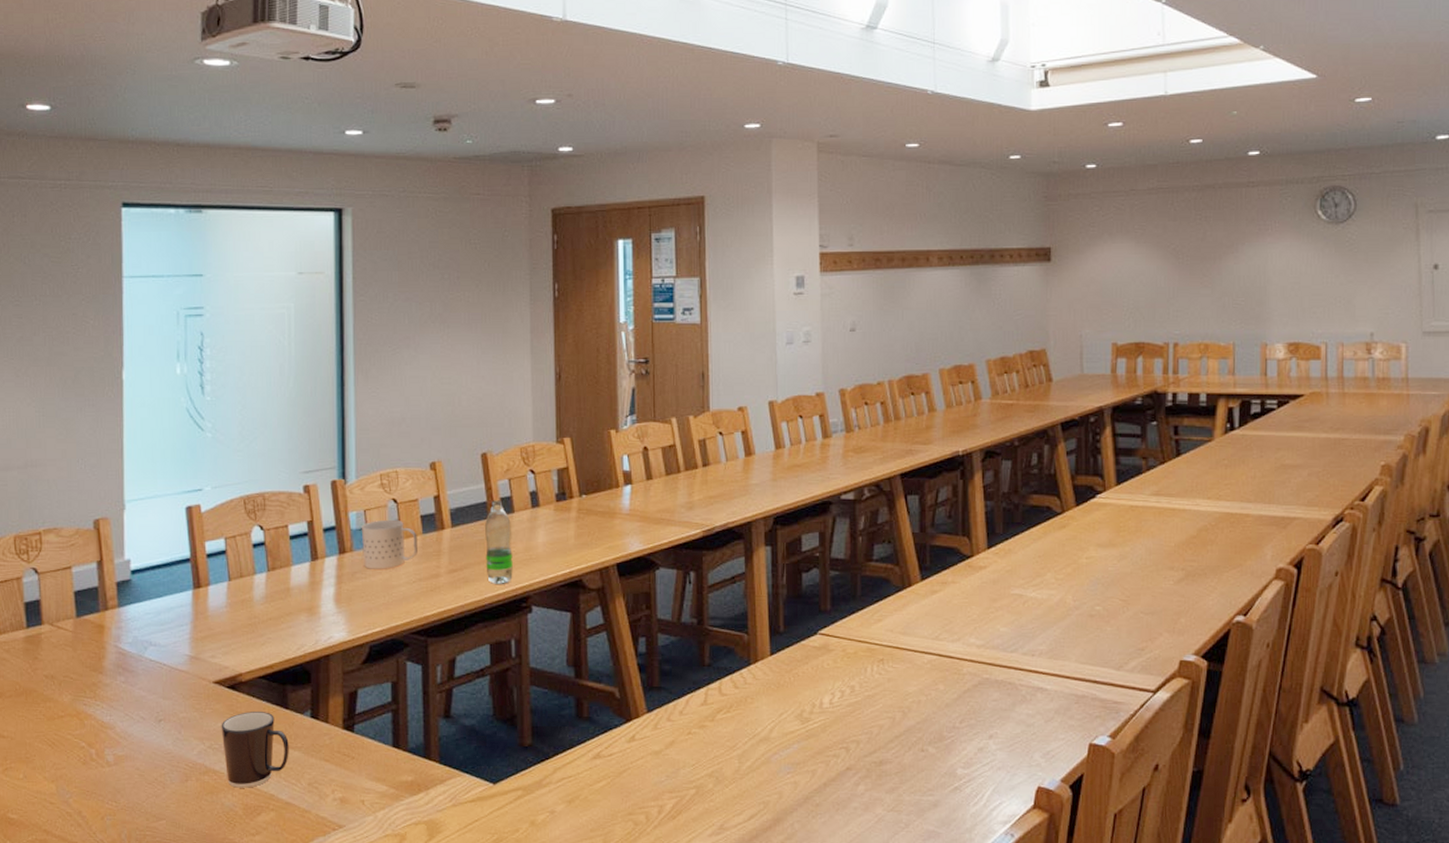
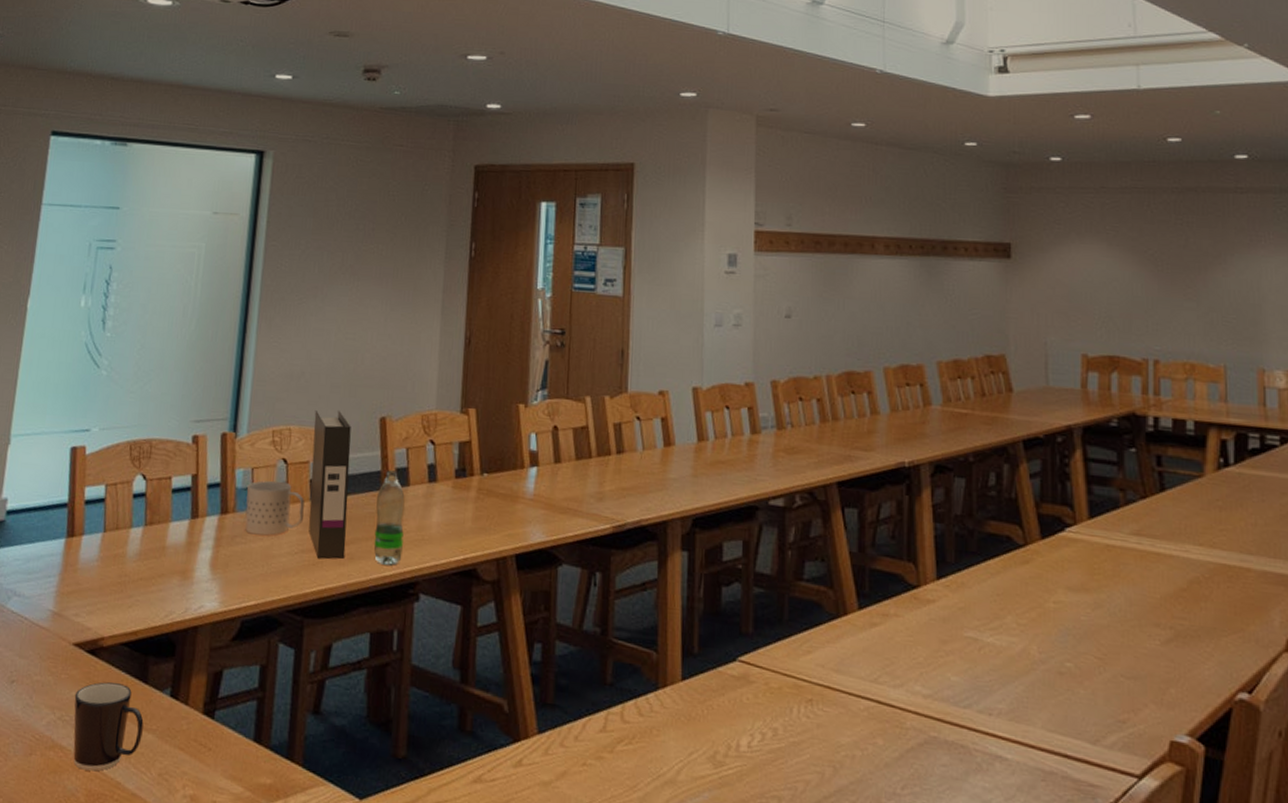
binder: none [418,451,460,585] -> present [308,410,351,560]

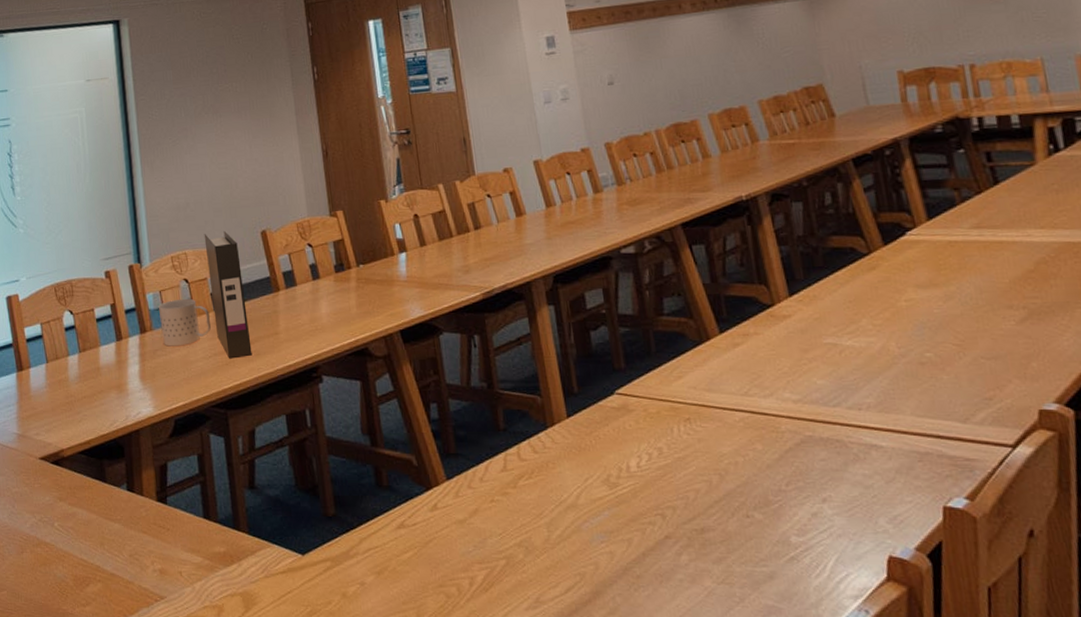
mug: present [73,682,144,772] -> none [48,486,111,560]
bottle: present [373,470,405,566] -> none [270,274,302,356]

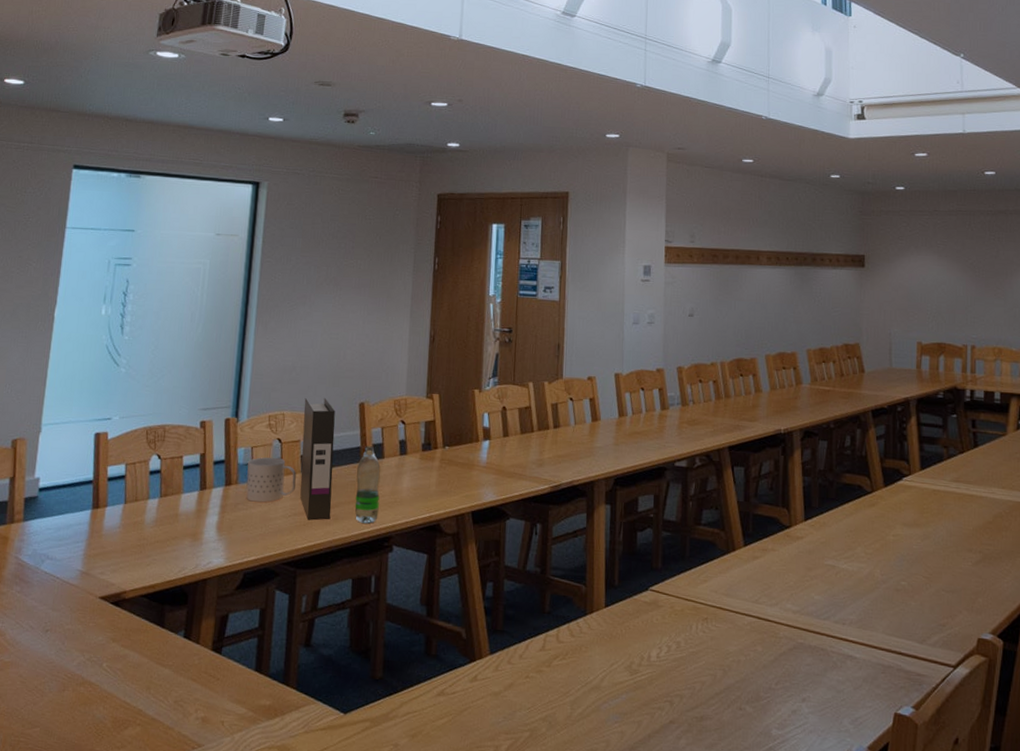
bottle: none [270,274,302,356] -> present [354,446,381,524]

